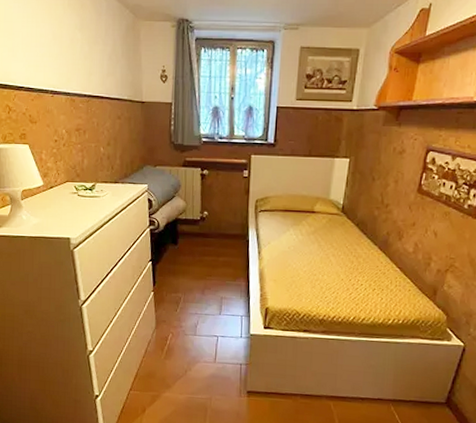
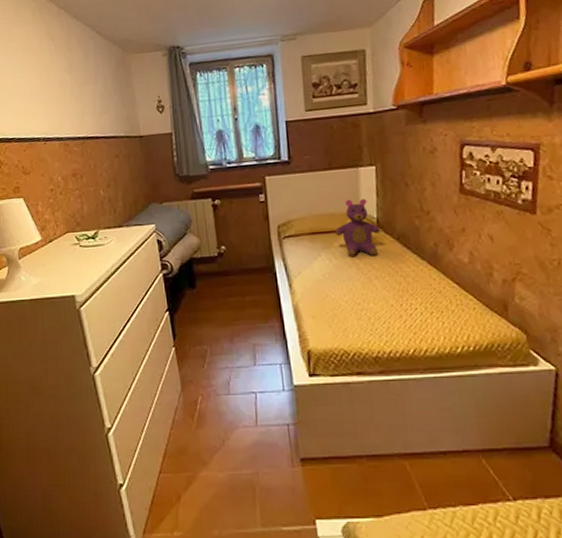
teddy bear: none [304,185,344,237] -> present [334,198,381,256]

